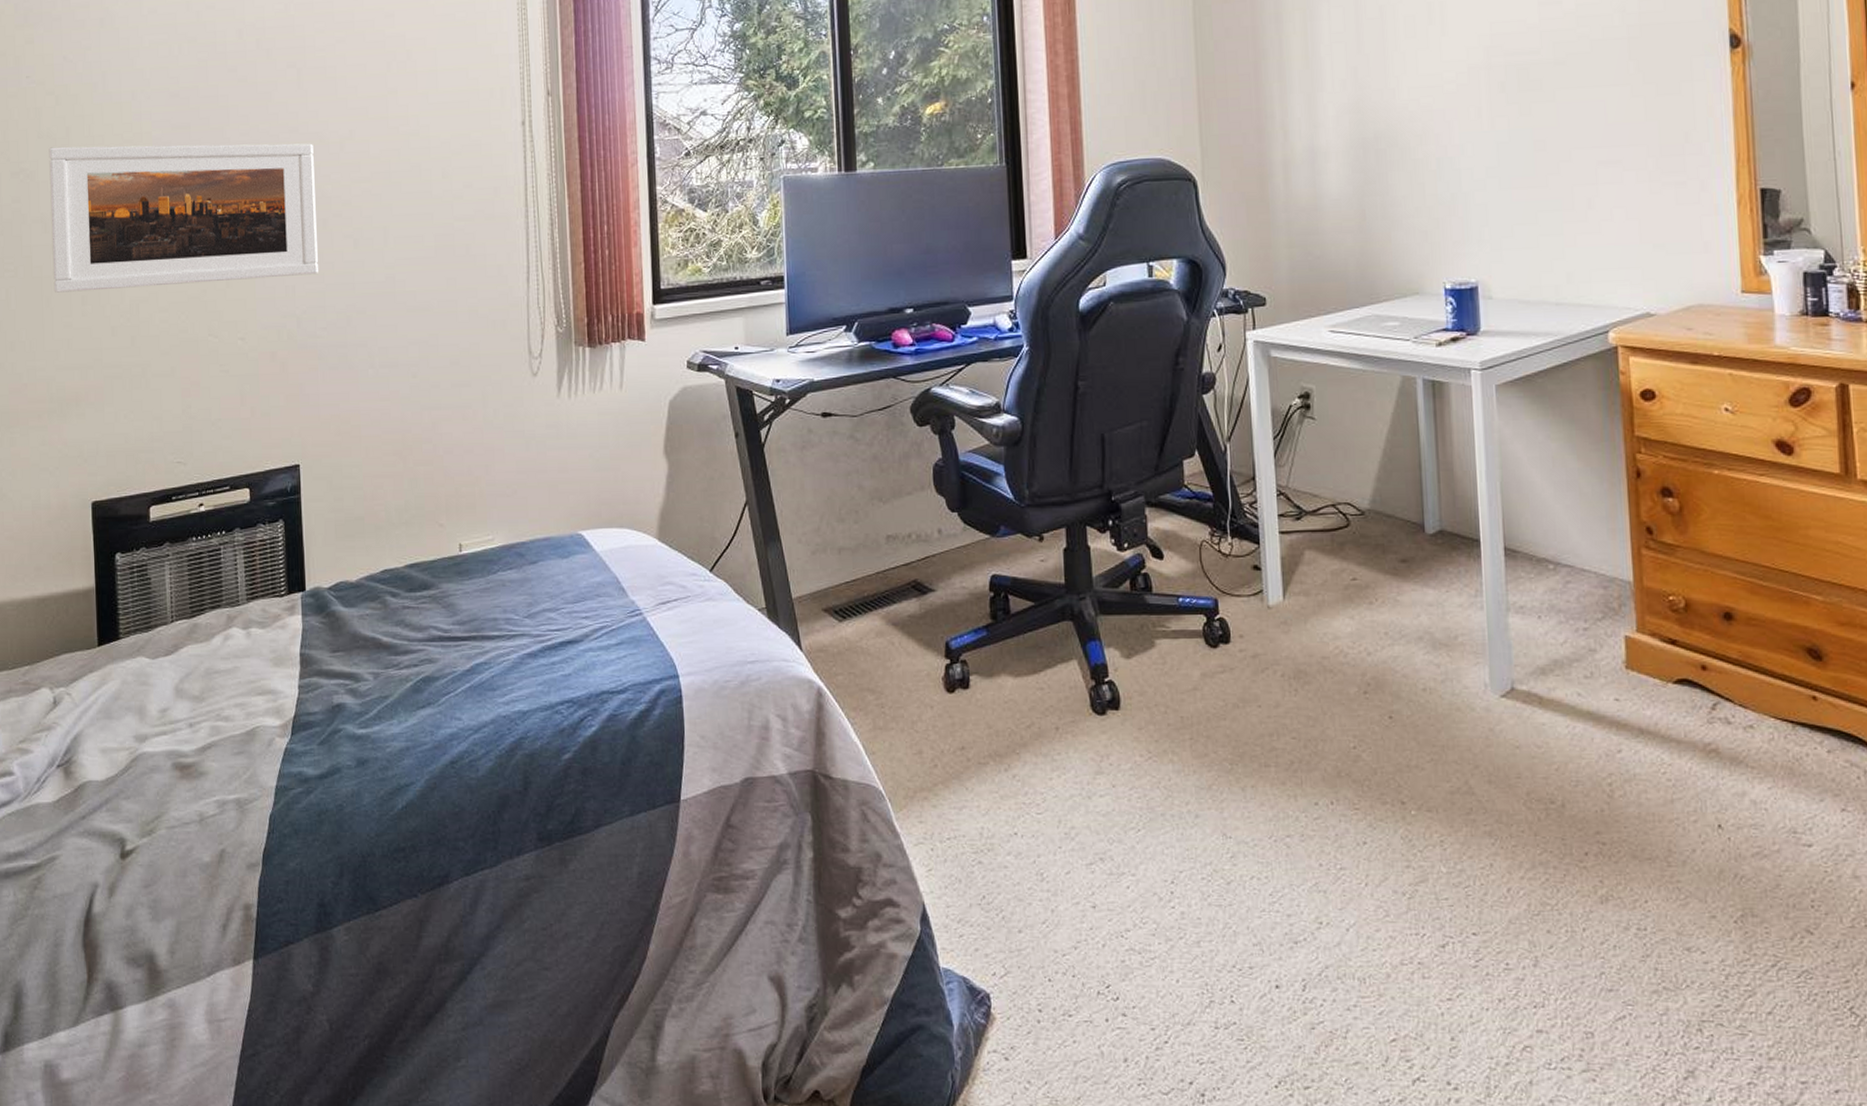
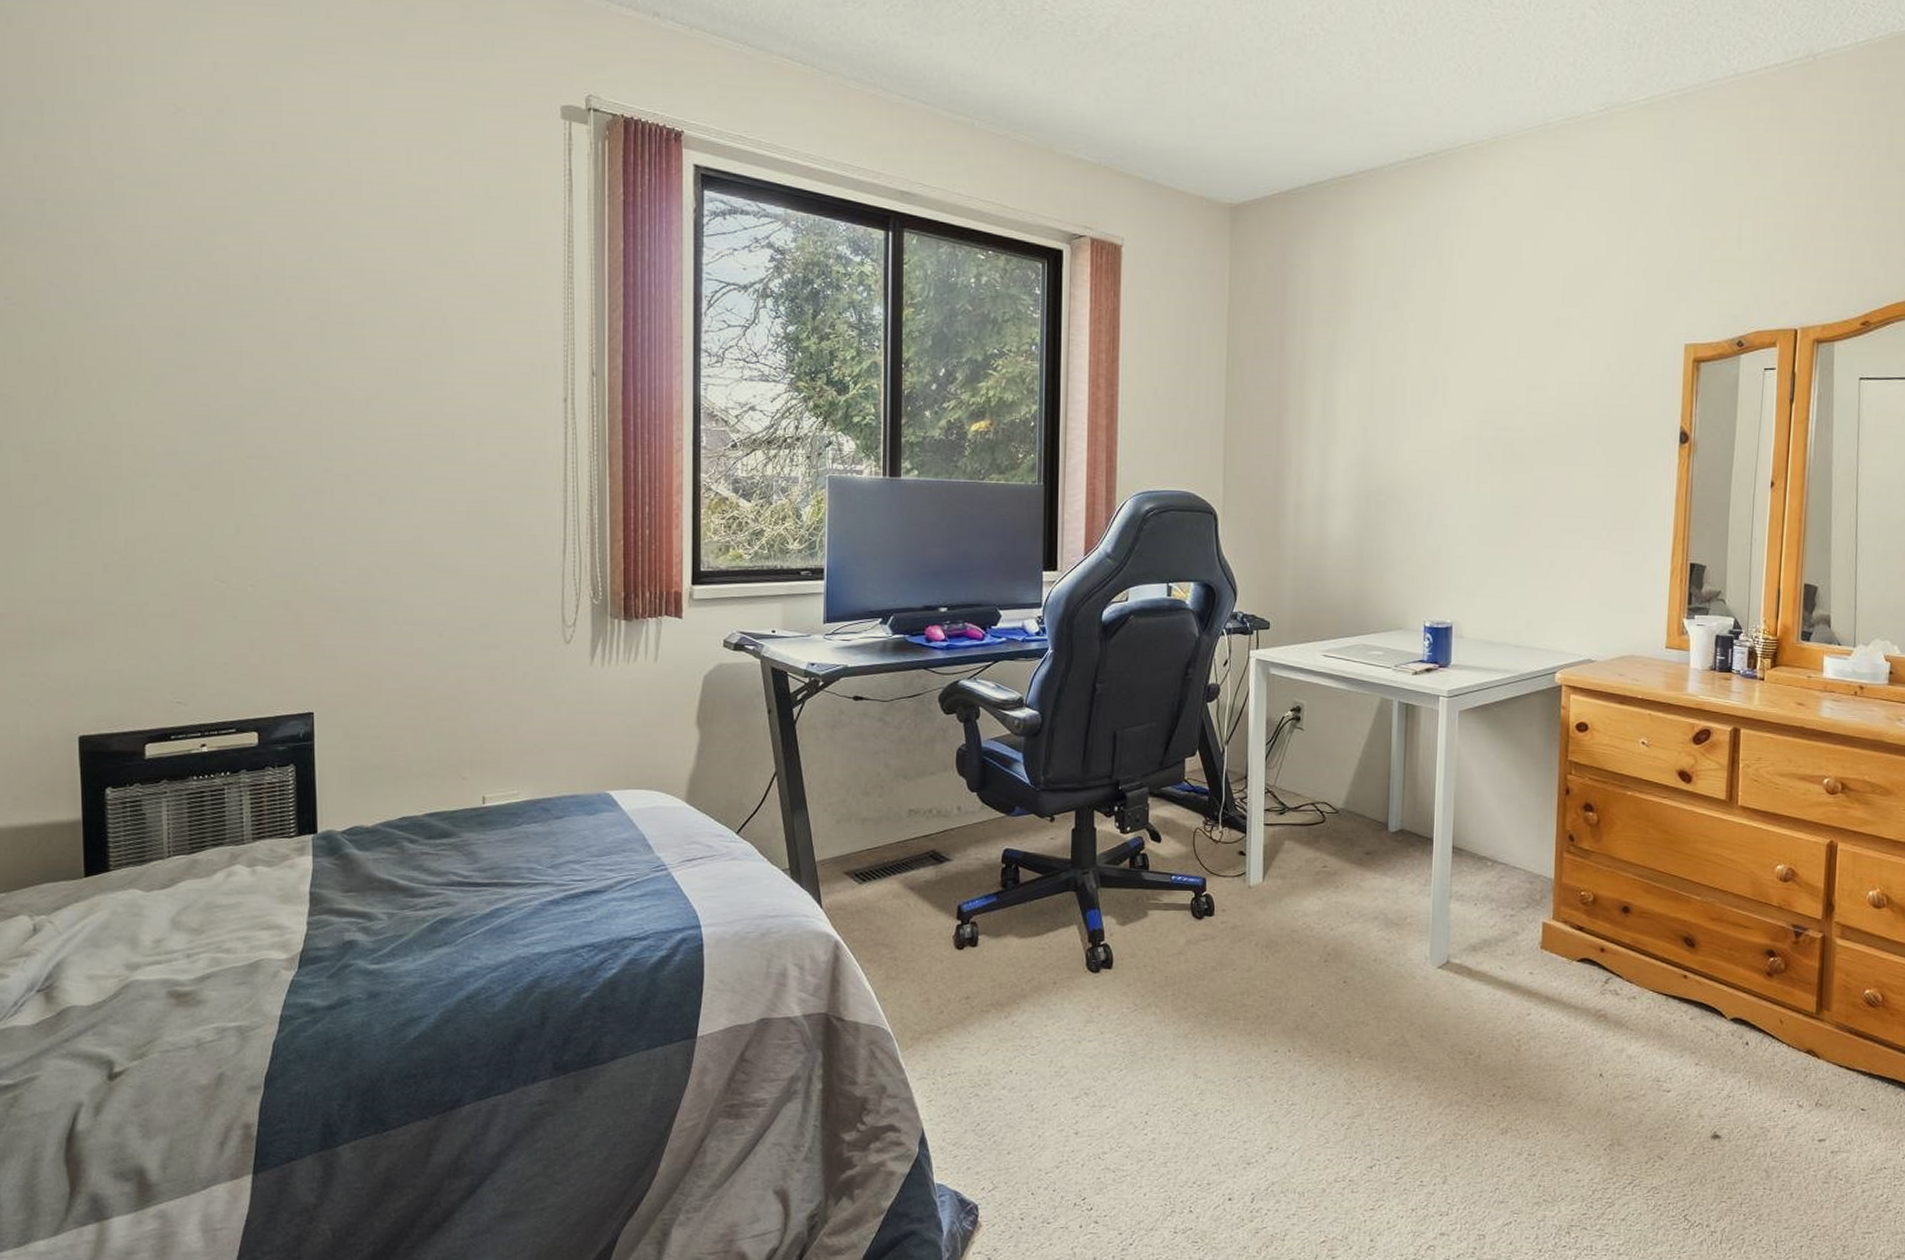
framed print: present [49,143,319,293] -> none [31,374,340,529]

